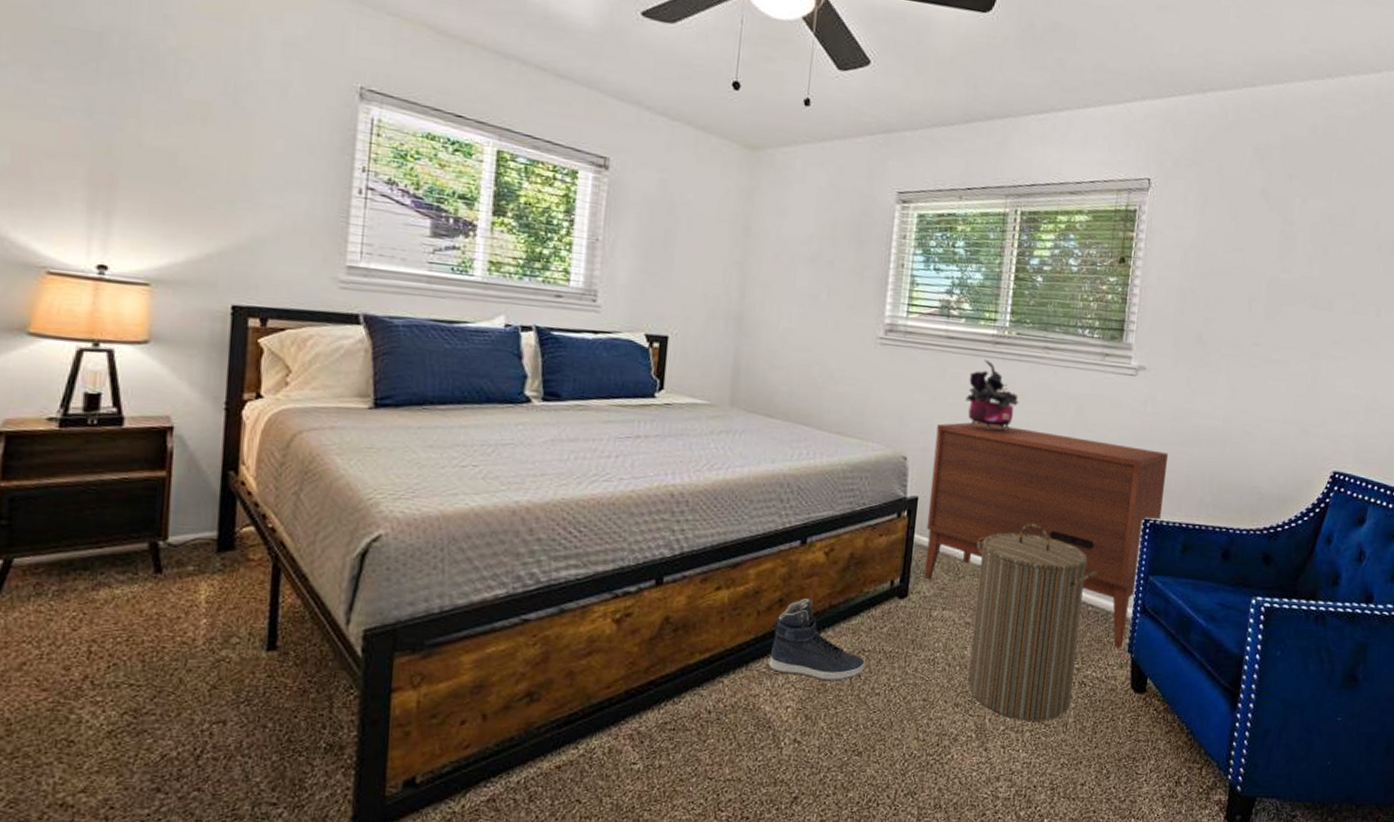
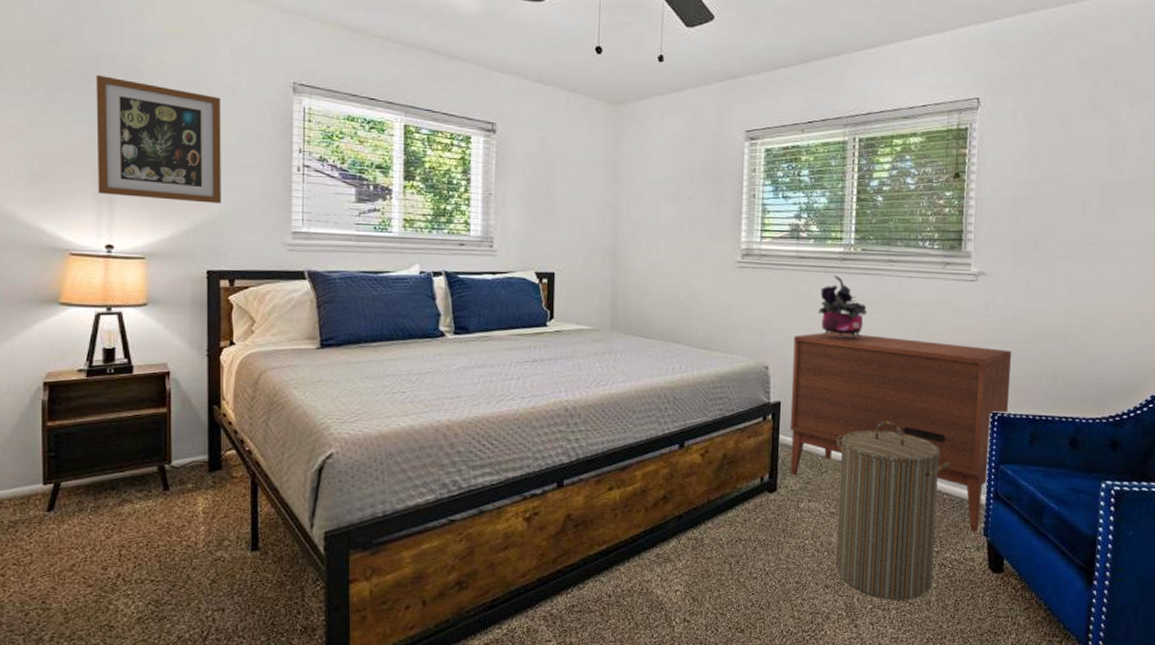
wall art: none [91,52,264,225] -> present [96,74,222,204]
sneaker: present [769,598,865,682] -> none [658,495,742,568]

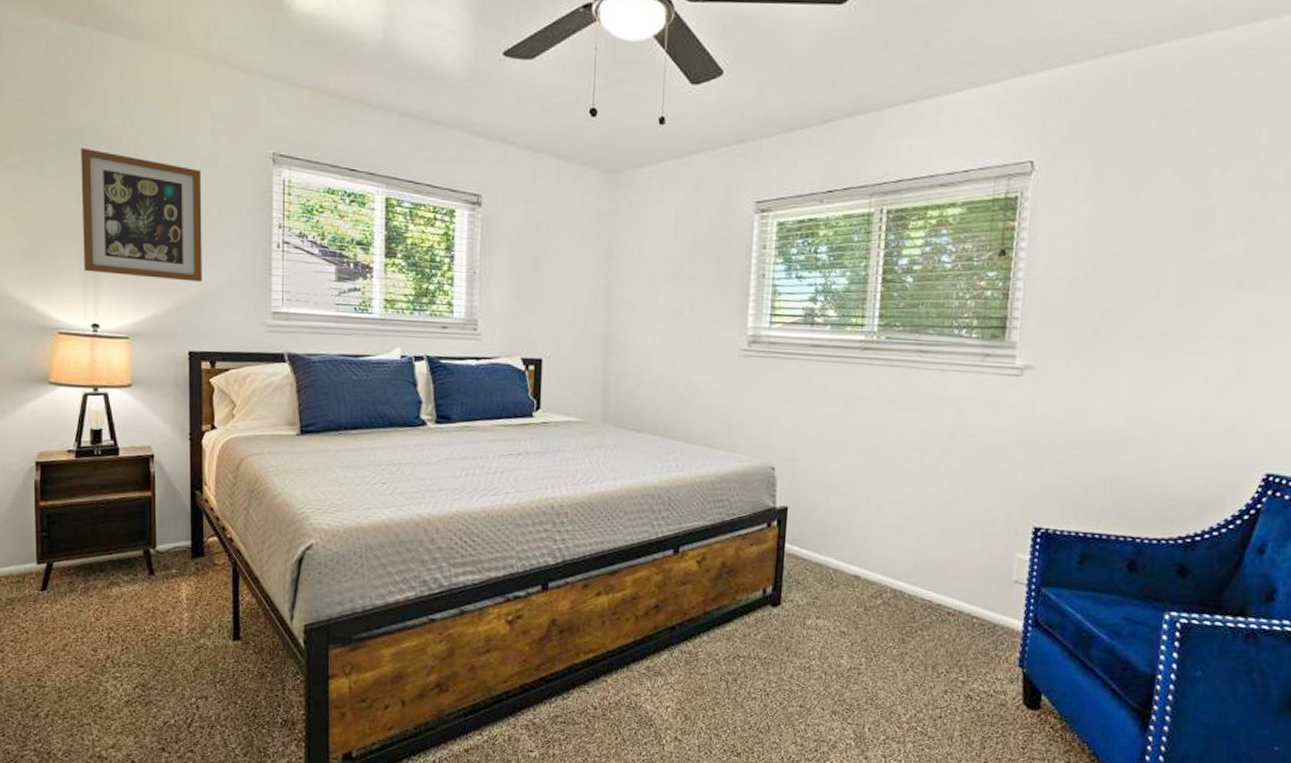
dresser: present [790,332,1012,533] -> none [796,431,1062,663]
potted plant: present [818,274,868,339] -> none [833,365,891,439]
laundry hamper: present [836,420,950,600] -> none [845,532,982,734]

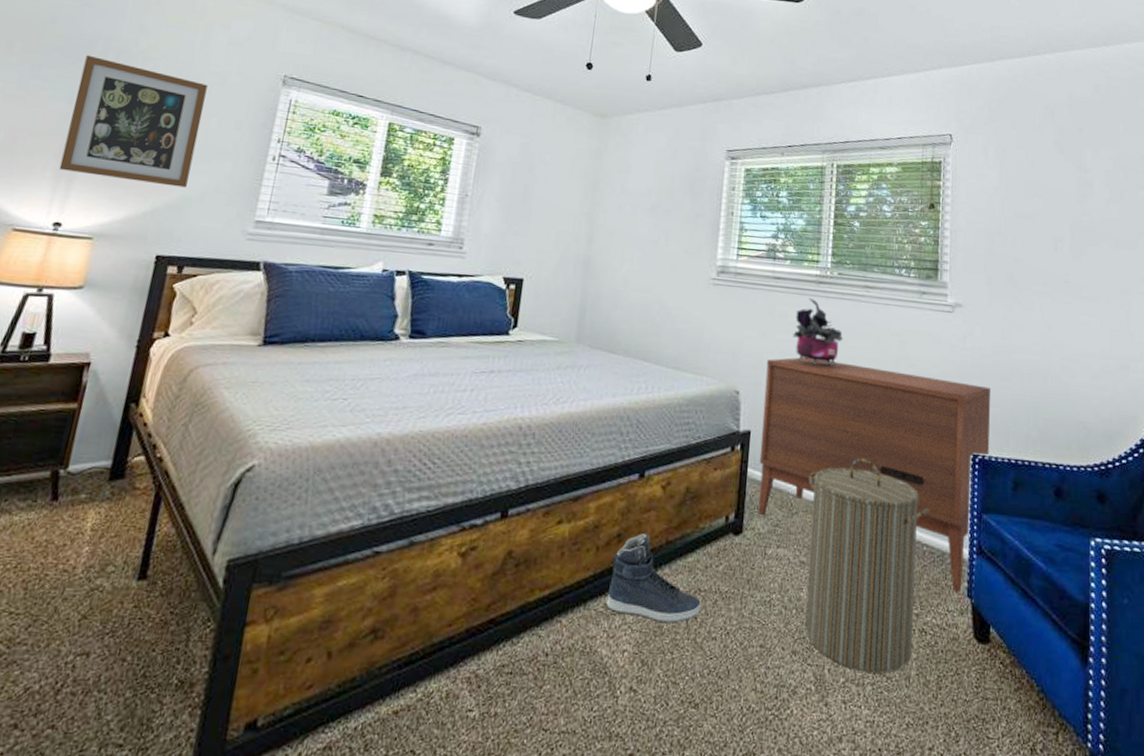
sneaker: none [648,605,740,685] -> present [606,534,701,624]
dresser: none [796,431,1062,663] -> present [758,357,991,593]
potted plant: none [833,365,891,439] -> present [793,297,844,365]
laundry hamper: none [845,532,982,734] -> present [805,457,929,674]

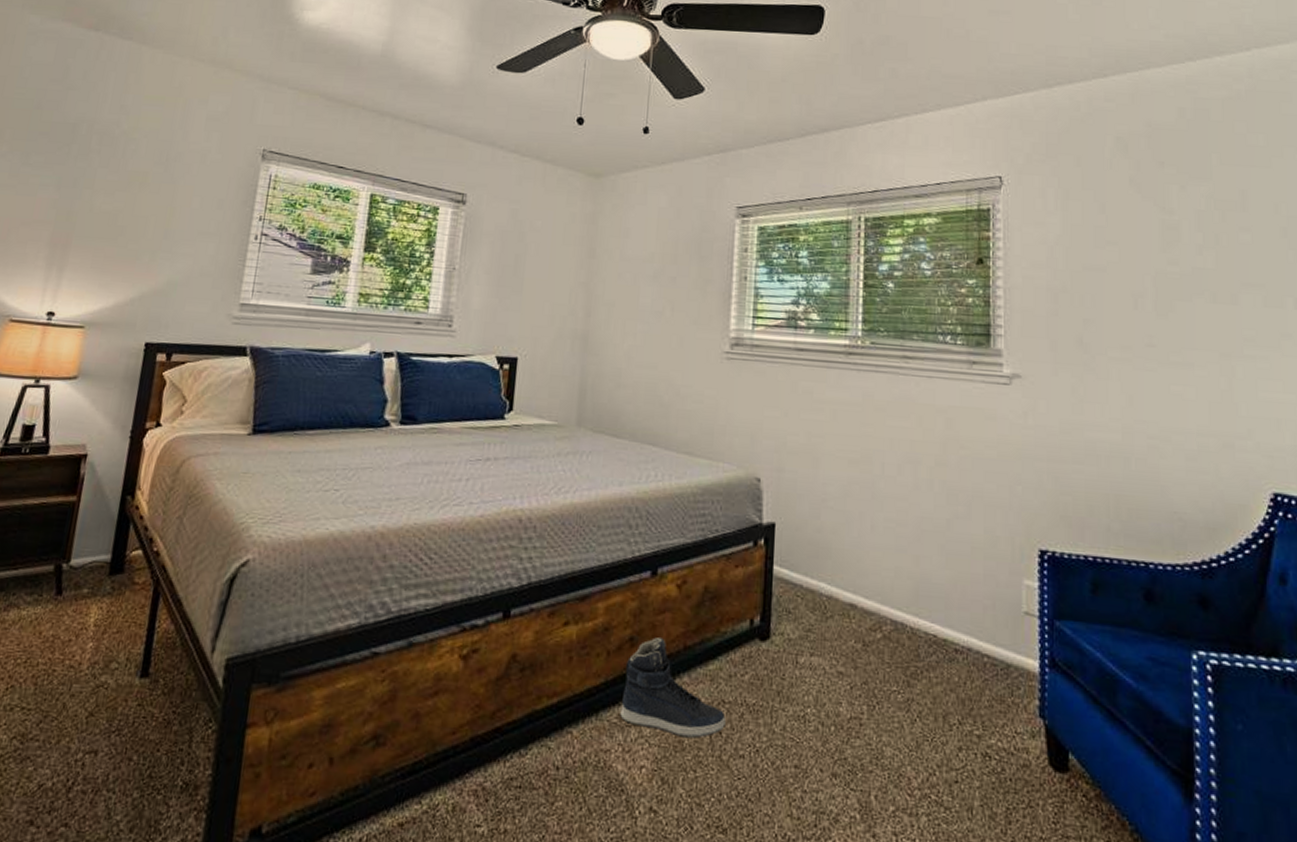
wall art: present [59,54,208,188] -> none [50,139,188,272]
dresser: present [758,357,991,593] -> none [786,439,1061,713]
potted plant: present [793,297,844,365] -> none [820,371,880,448]
laundry hamper: present [805,457,929,674] -> none [845,554,989,803]

